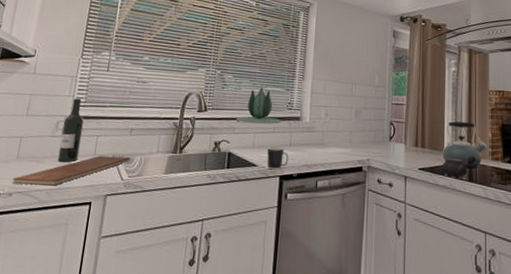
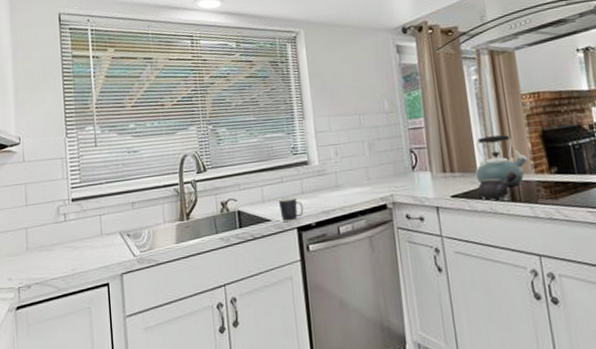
chopping board: present [12,155,132,186] -> none [27,232,139,276]
wine bottle: present [57,98,84,163] -> none [64,179,87,249]
succulent plant: present [236,86,280,124] -> none [239,135,287,177]

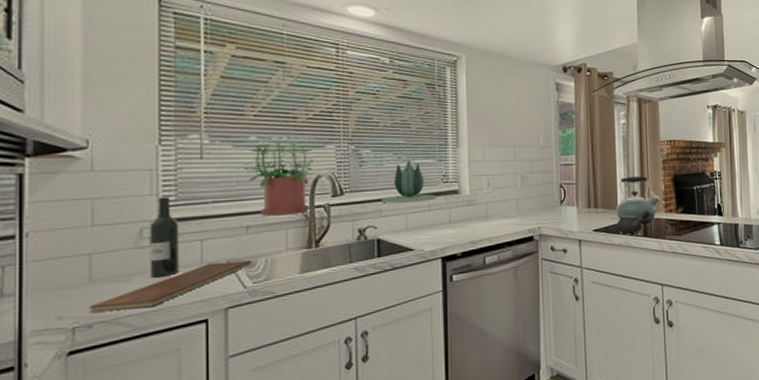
chopping board: none [27,232,139,276] -> present [89,260,253,313]
wine bottle: none [64,179,87,249] -> present [150,196,180,279]
potted plant: none [130,127,180,193] -> present [248,142,314,216]
succulent plant: none [239,135,287,177] -> present [381,159,435,203]
mug: present [279,197,304,223] -> none [424,226,450,252]

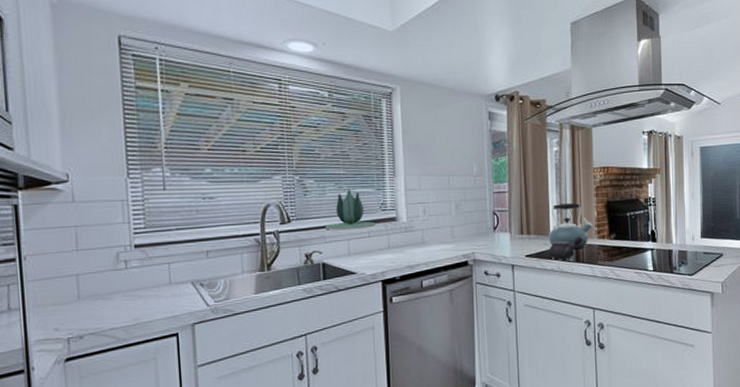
chopping board: present [89,260,253,313] -> none [79,281,214,326]
wine bottle: present [150,196,180,279] -> none [124,224,152,298]
potted plant: present [248,142,314,216] -> none [205,174,263,242]

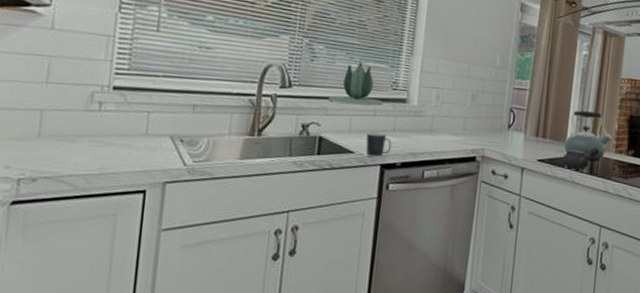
mug: none [365,251,389,276] -> present [365,132,392,158]

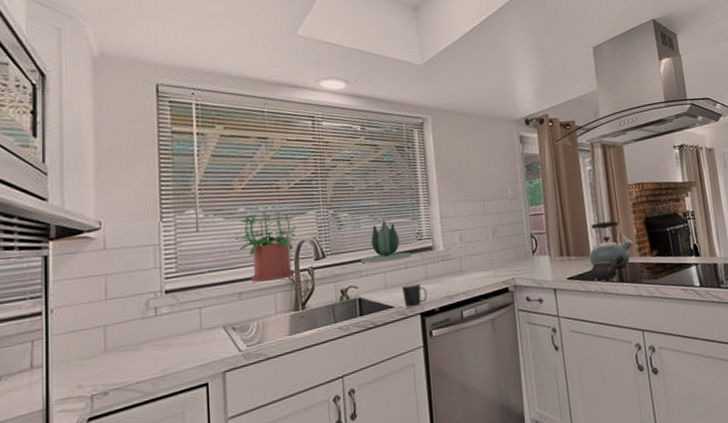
potted plant: none [201,24,267,101] -> present [238,211,297,283]

